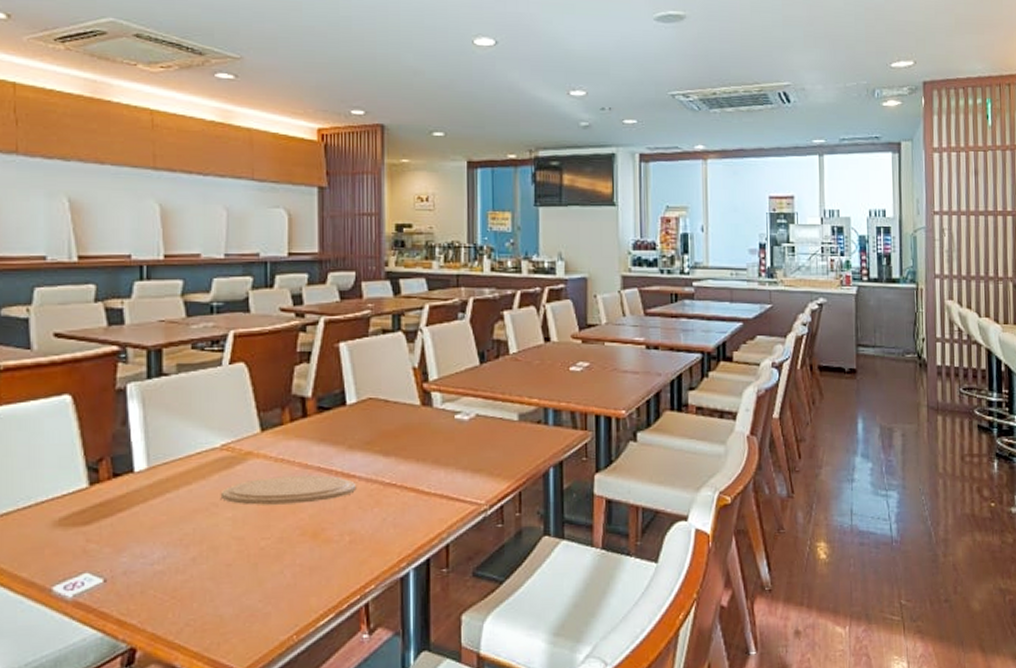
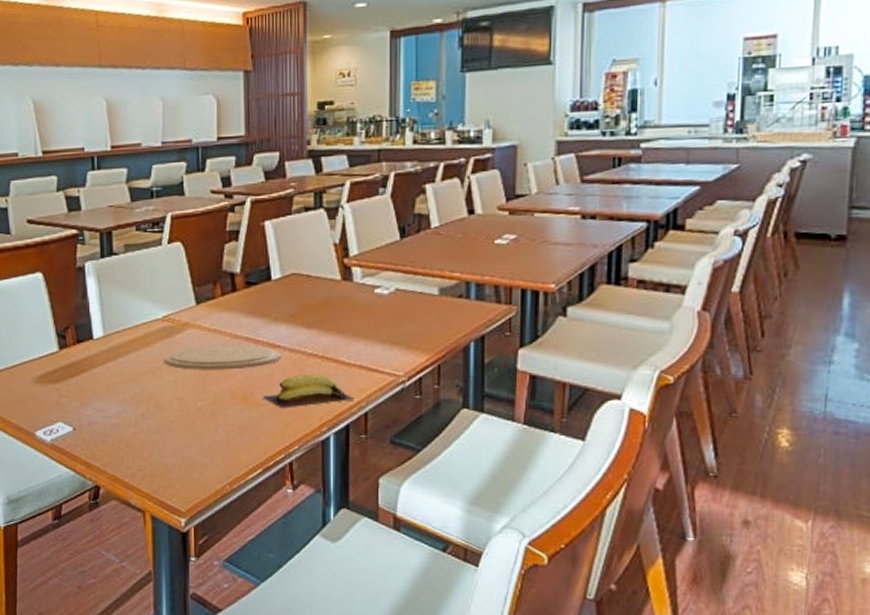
banana: none [335,505,435,544] -> present [262,374,355,409]

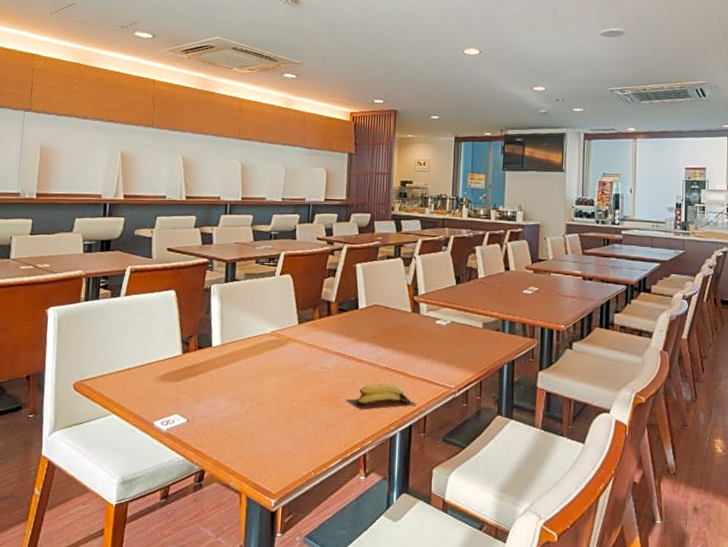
plate: present [163,345,280,370] -> none [268,357,361,378]

